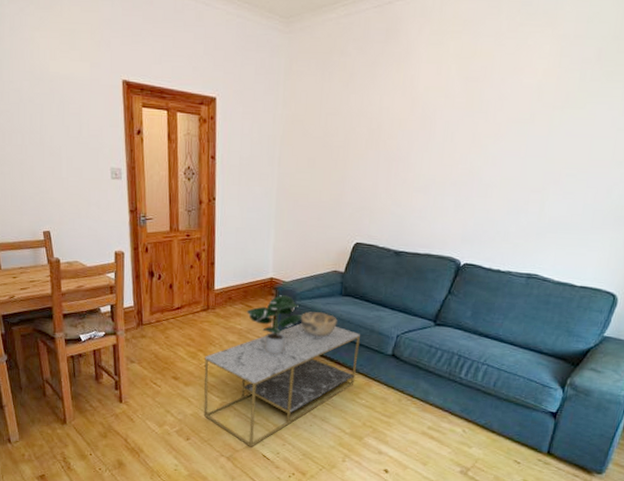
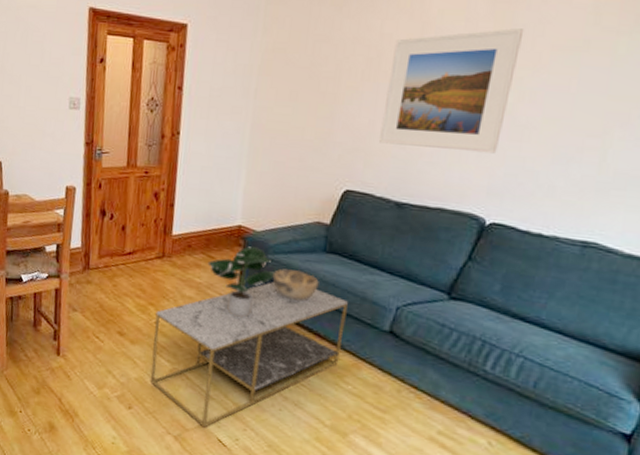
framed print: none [381,104,488,208] -> present [379,28,524,154]

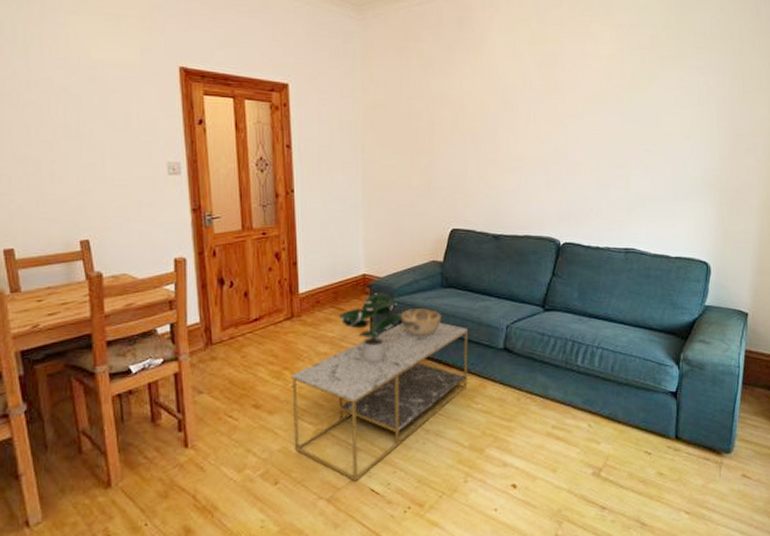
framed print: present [379,28,524,154] -> none [472,86,564,186]

